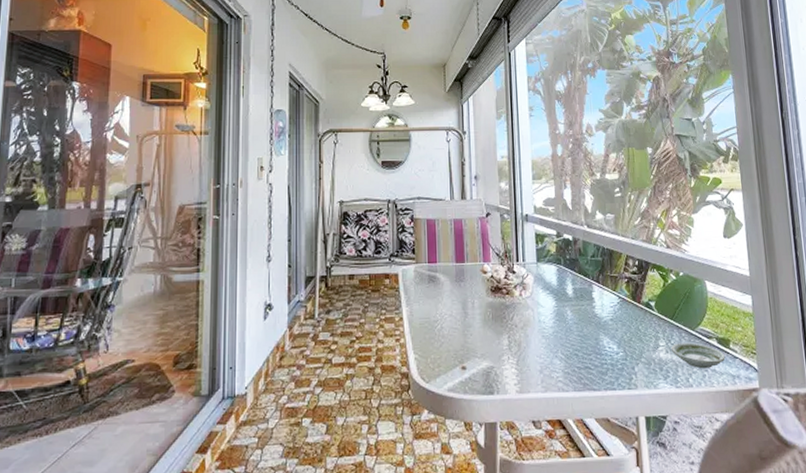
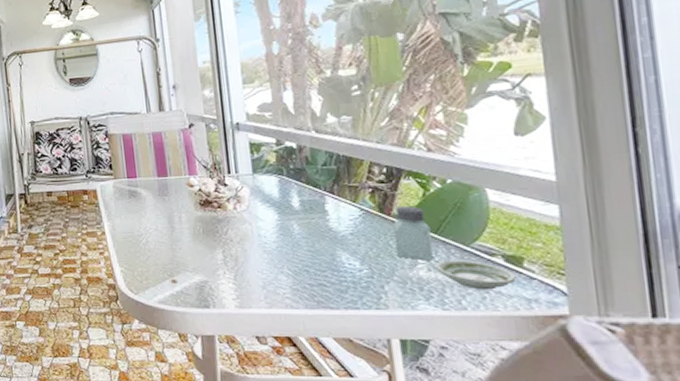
saltshaker: none [642,295,670,344] -> present [393,206,433,261]

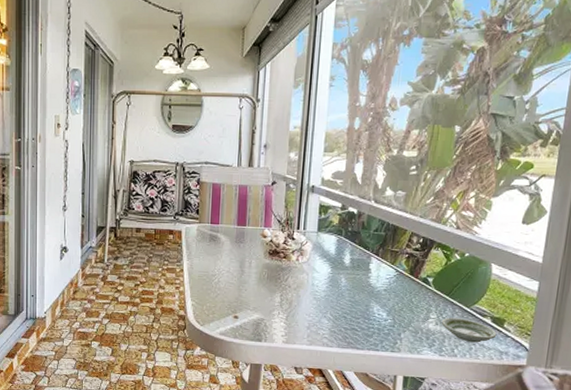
saltshaker: present [393,206,433,261] -> none [415,271,445,317]

